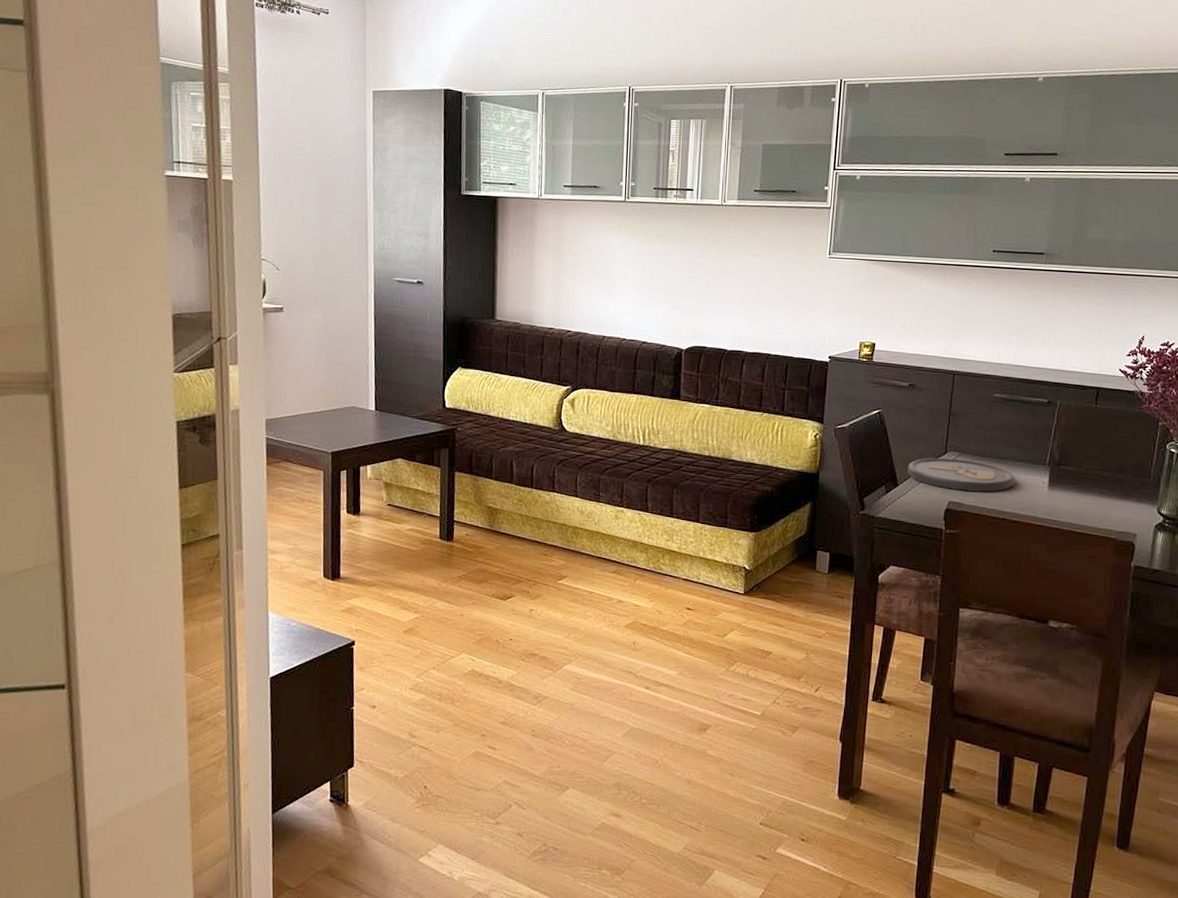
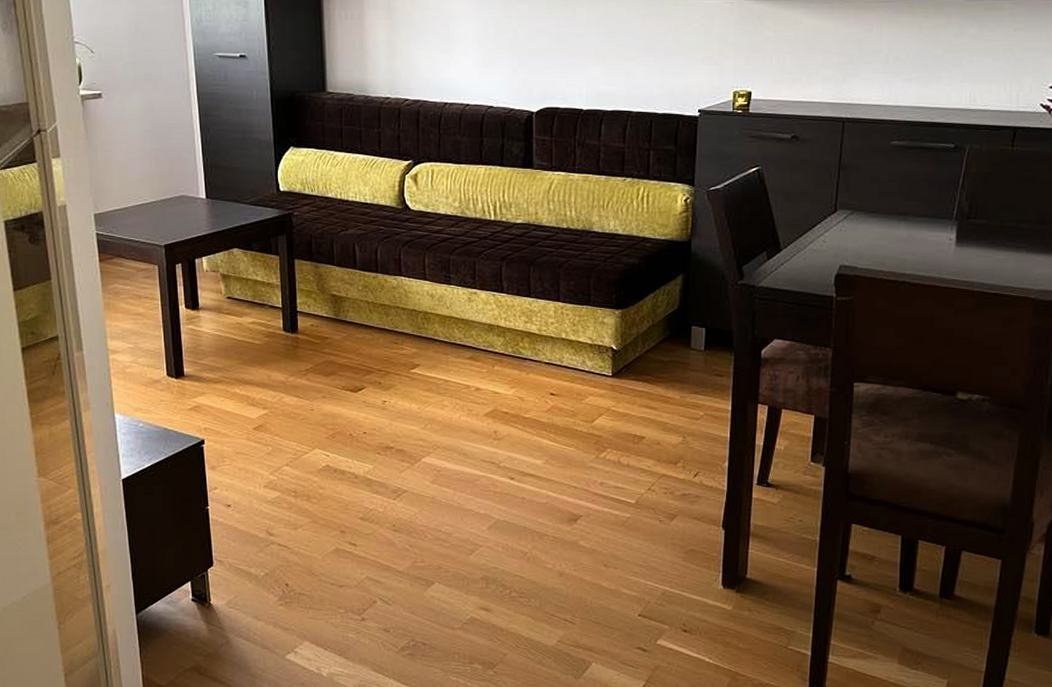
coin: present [907,458,1014,492] -> none [792,217,916,253]

